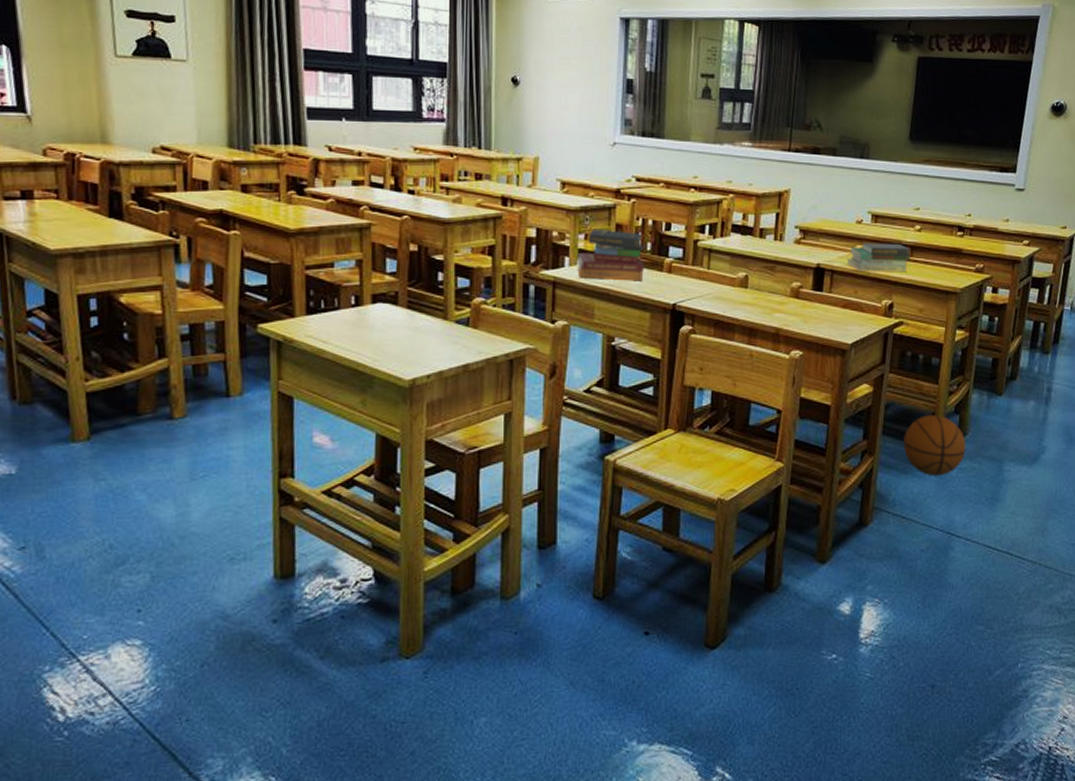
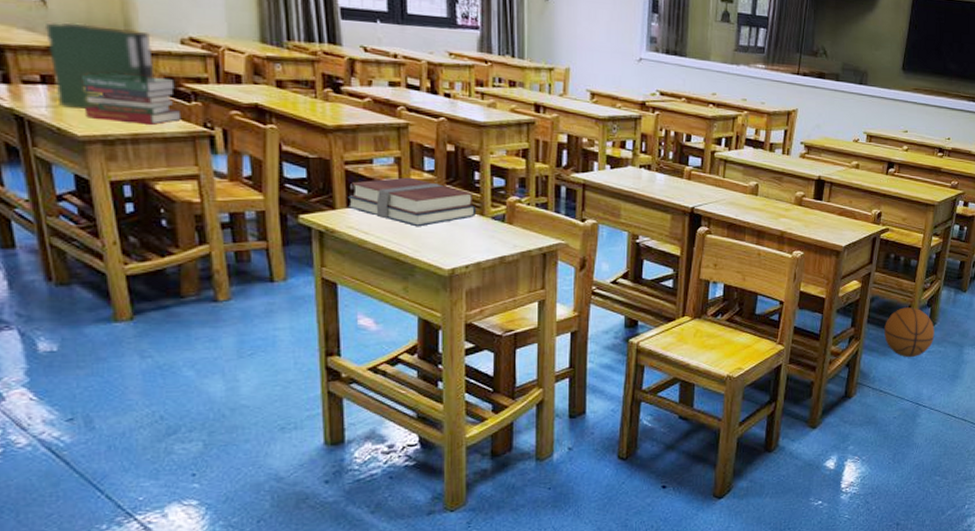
binder: none [29,138,126,224] -> present [46,23,155,110]
books: none [58,185,149,235] -> present [82,72,182,125]
books: none [306,280,440,333] -> present [347,177,477,226]
books: present [577,228,645,281] -> none [605,137,668,186]
books: present [846,243,911,272] -> none [843,159,898,186]

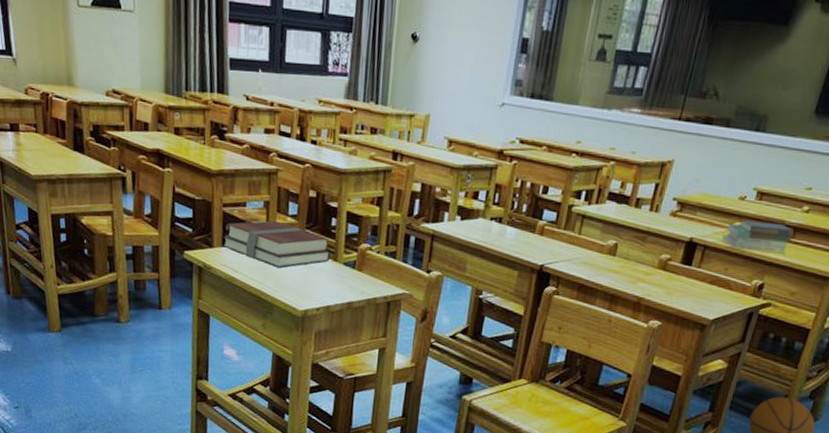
binder: present [46,23,155,110] -> none [15,79,86,153]
books: present [82,72,182,125] -> none [37,121,104,167]
books: none [843,159,898,186] -> present [720,220,794,254]

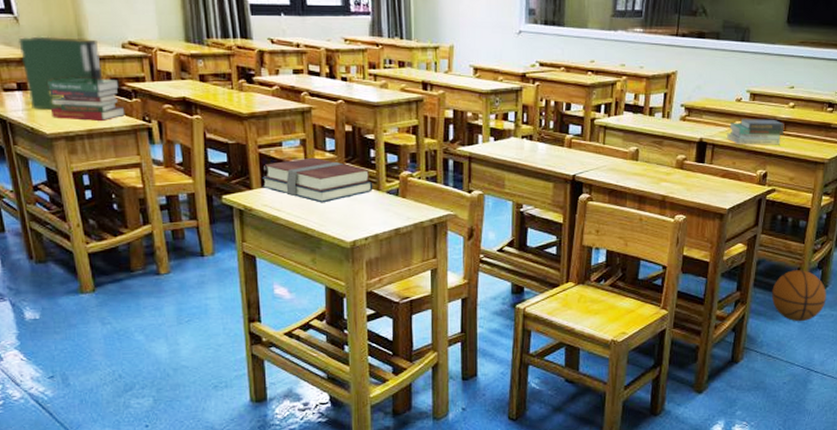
binder: none [15,79,86,153] -> present [19,36,103,111]
books: none [37,121,104,167] -> present [48,77,125,121]

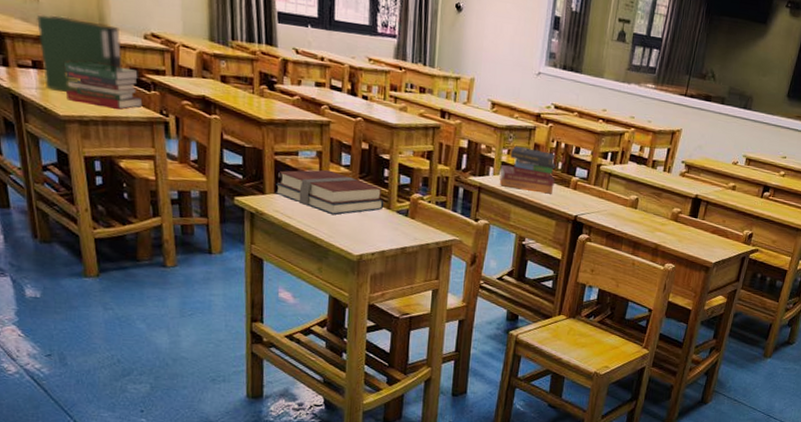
books: none [489,109,548,156] -> present [499,145,557,194]
books: present [726,119,785,145] -> none [719,181,774,209]
basketball: present [772,270,826,322] -> none [743,325,793,373]

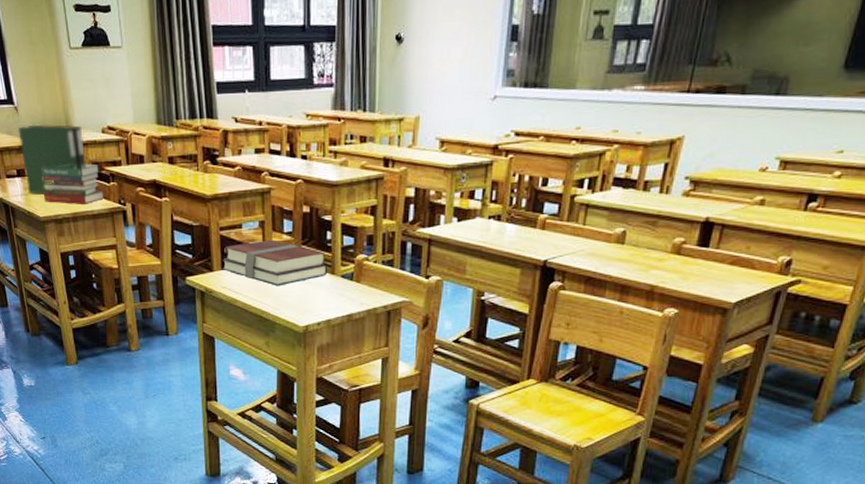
books: present [499,145,557,194] -> none [452,186,520,238]

